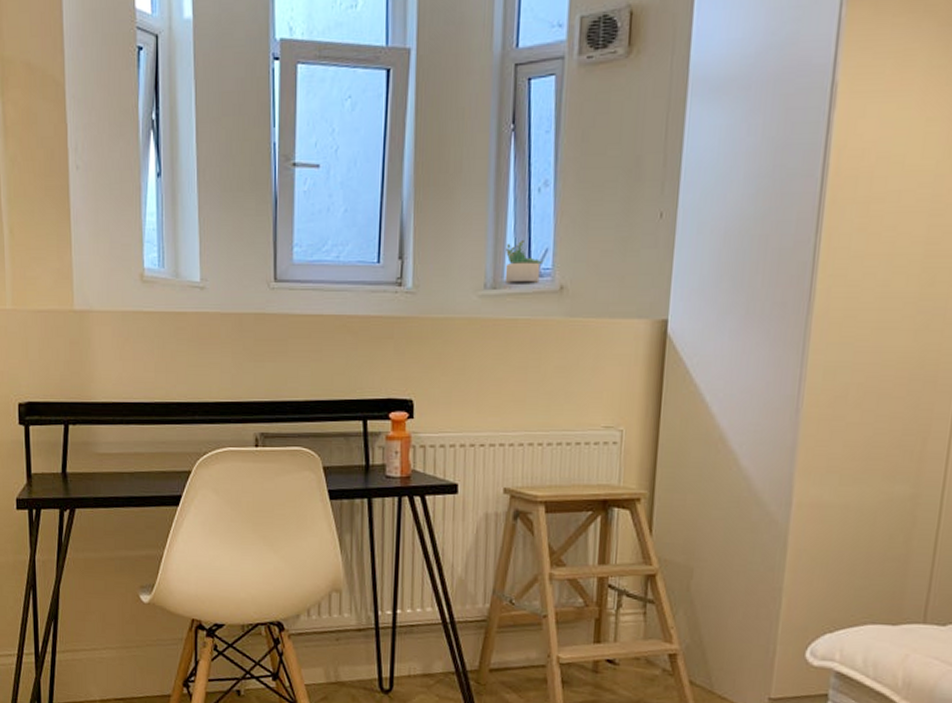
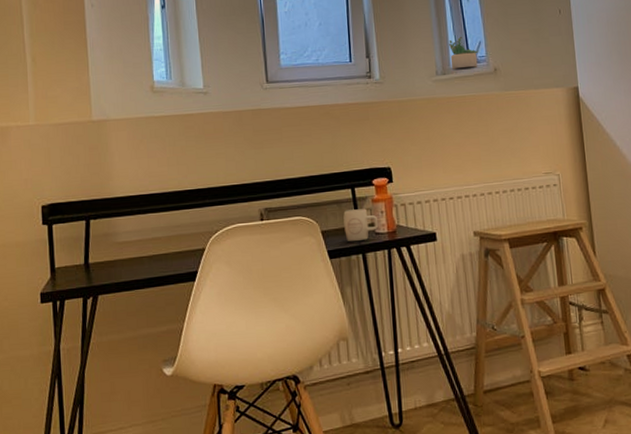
mug: none [350,445,391,484] -> present [343,208,379,242]

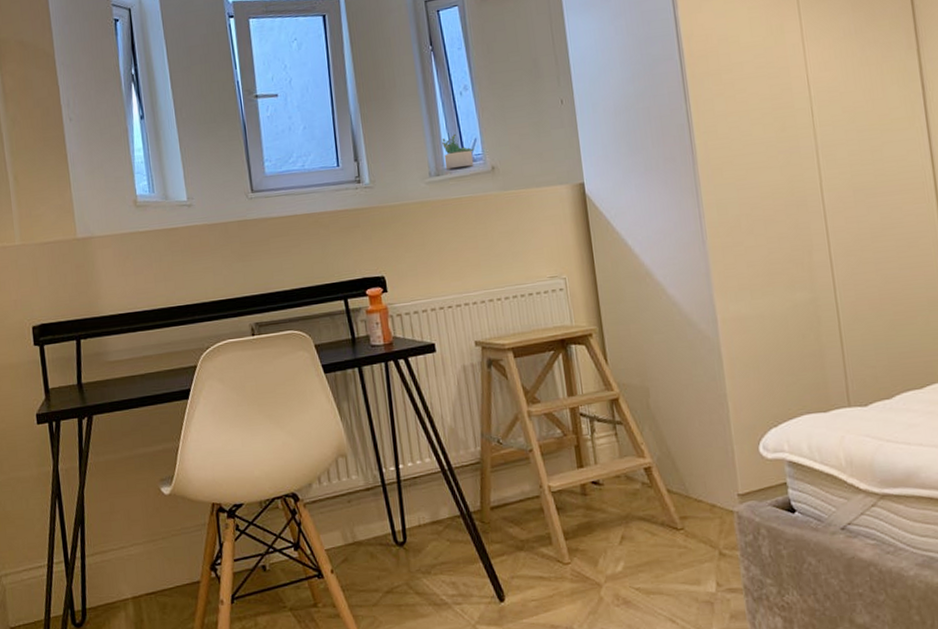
mug: present [343,208,379,242] -> none [336,320,375,356]

